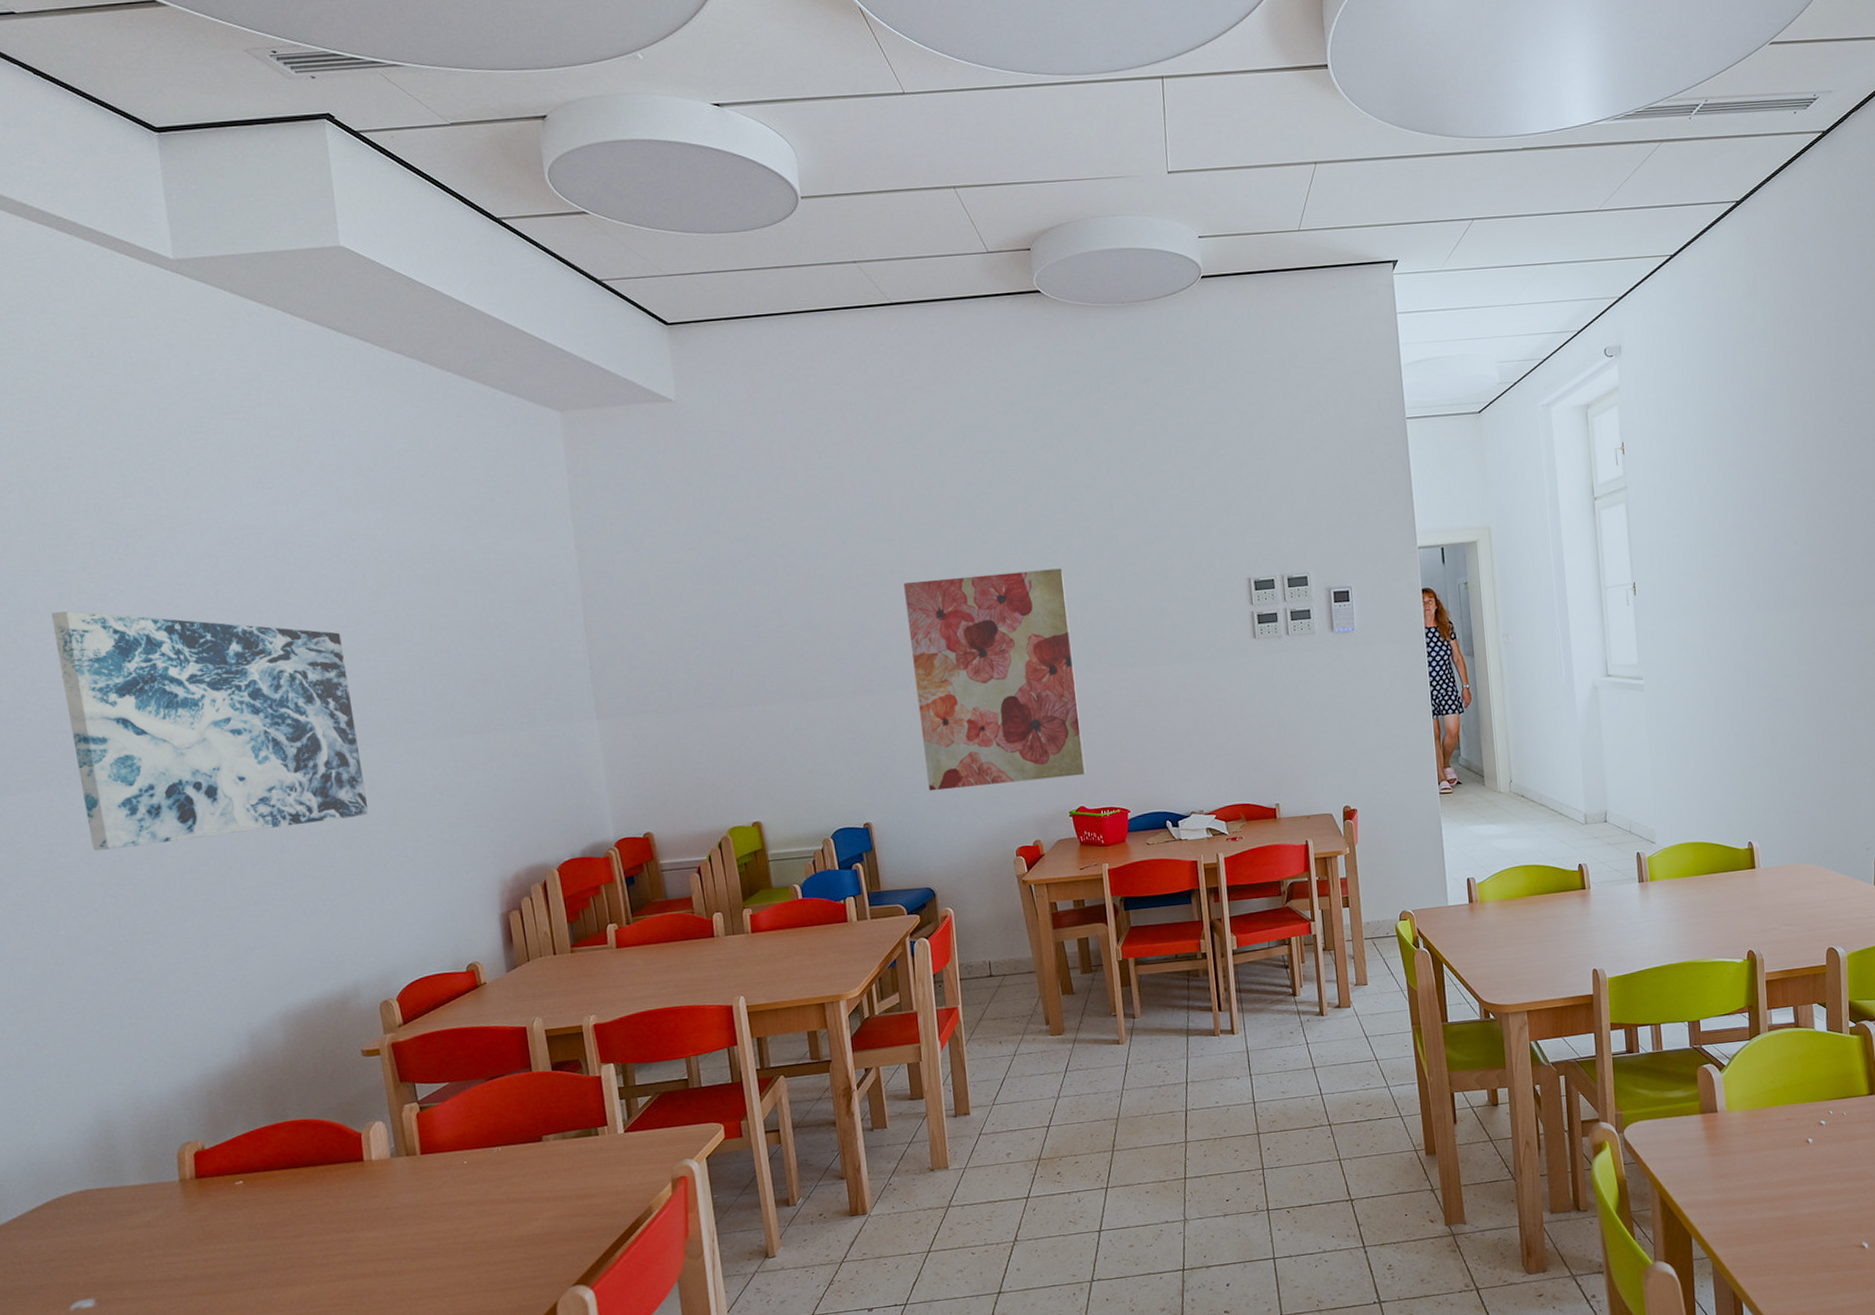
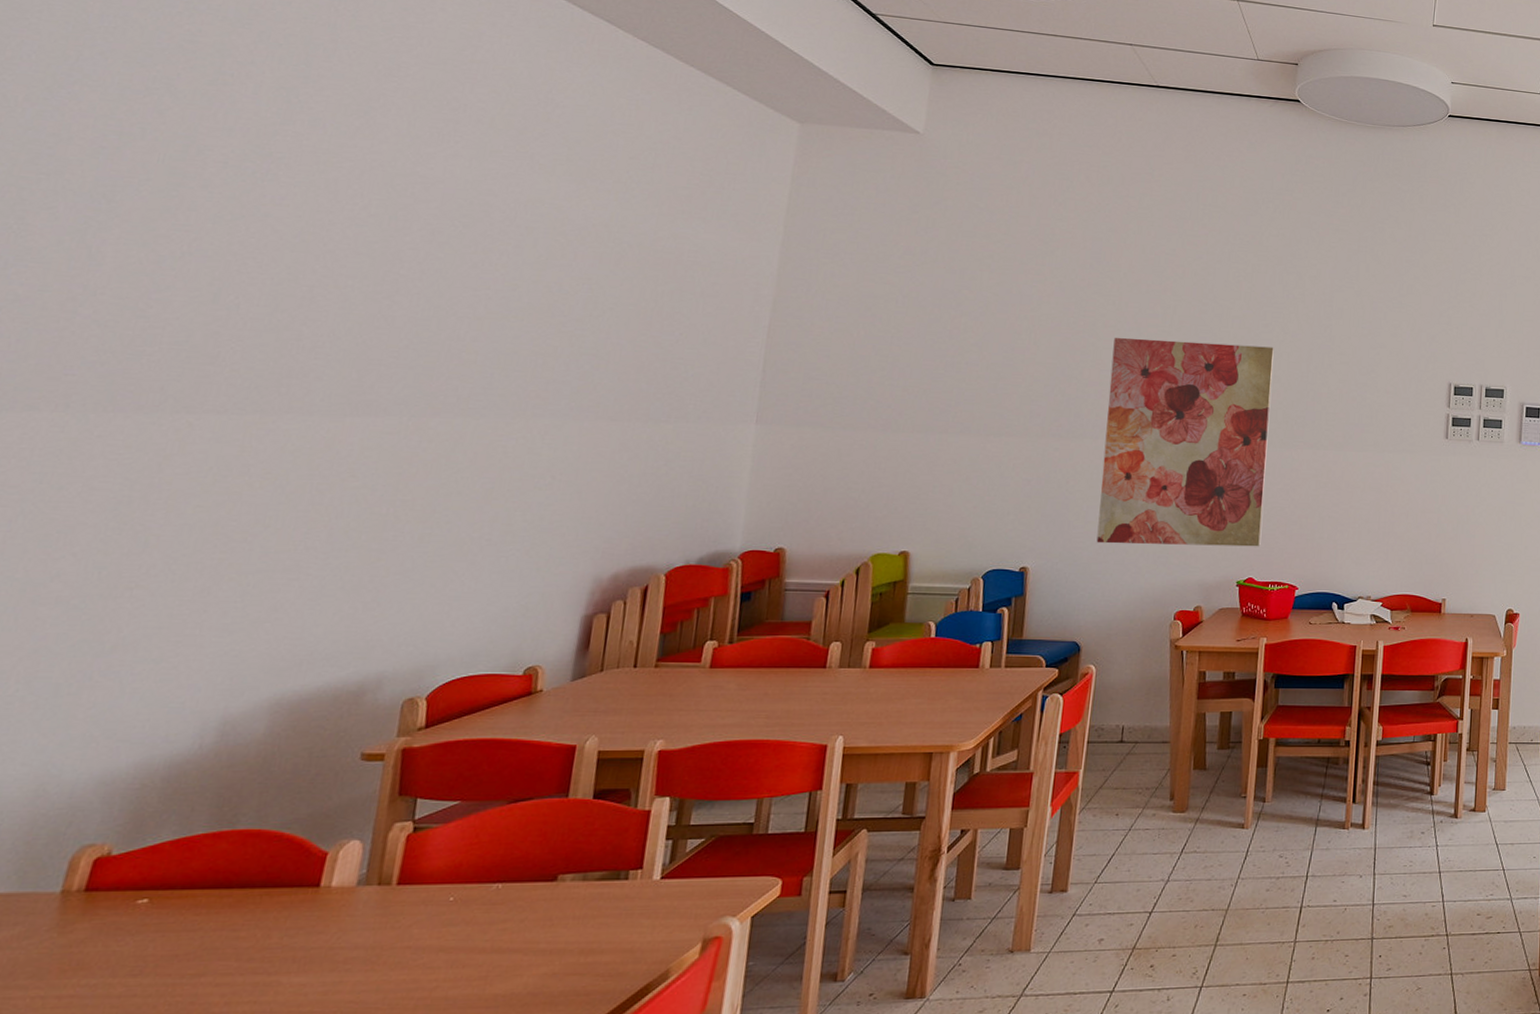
wall art: present [51,610,369,851] -> none [97,225,489,490]

